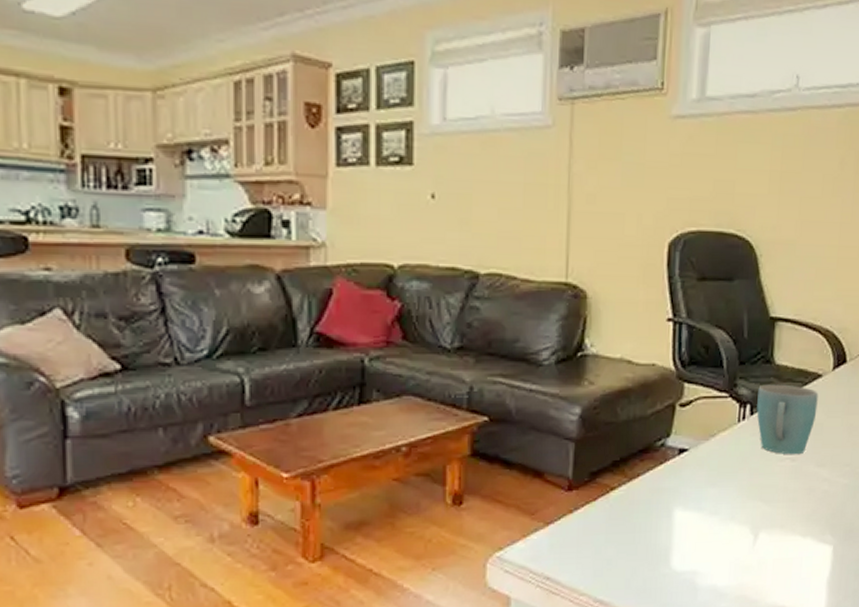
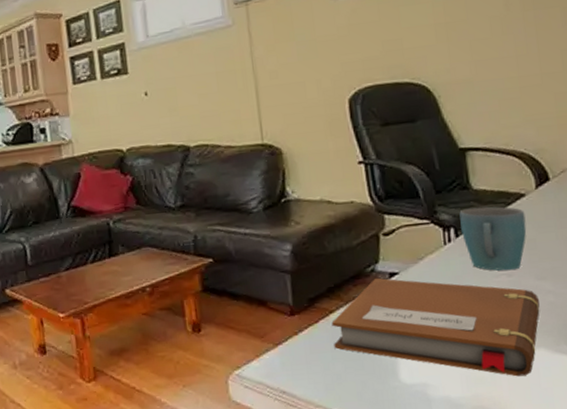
notebook: none [609,453,815,566] -> present [331,278,540,377]

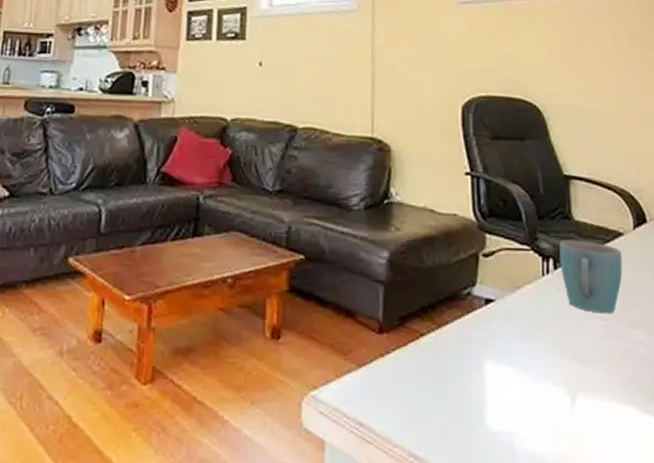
notebook: present [331,278,540,377] -> none [421,302,632,437]

